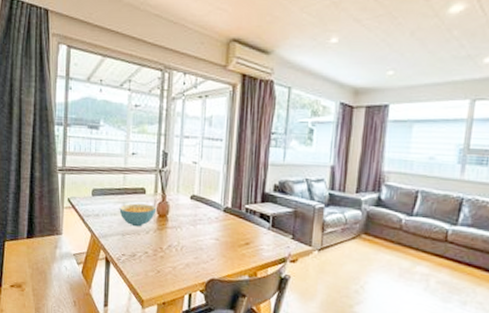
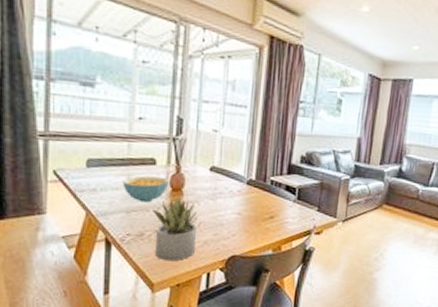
succulent plant: none [143,221,181,281] -> present [153,196,198,261]

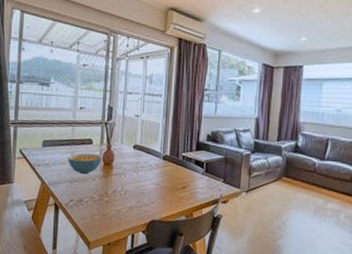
succulent plant: present [153,196,198,261] -> none [90,169,124,224]

